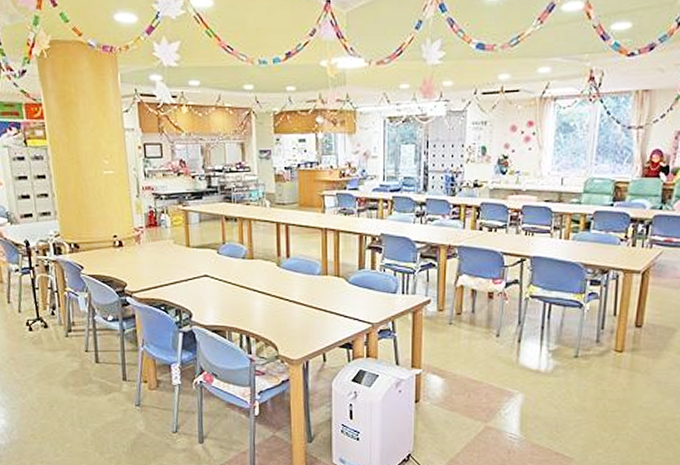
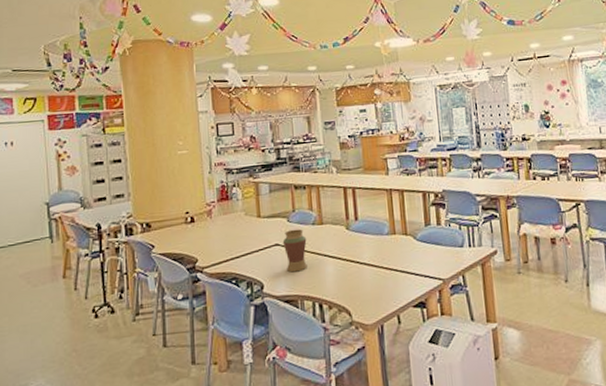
vase: none [212,262,236,304] -> present [282,229,307,273]

